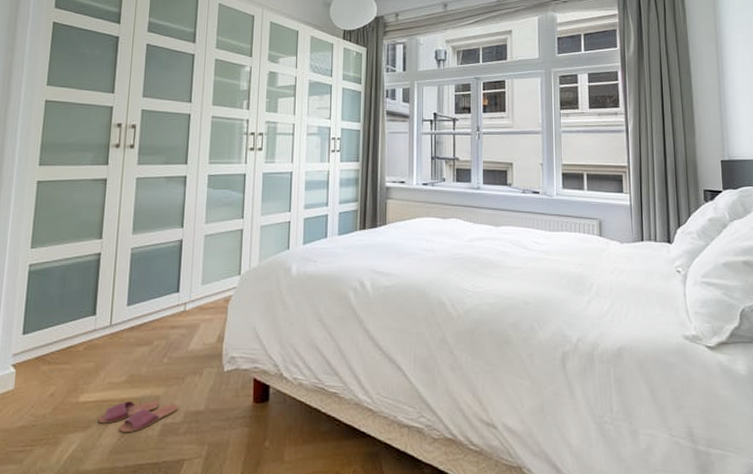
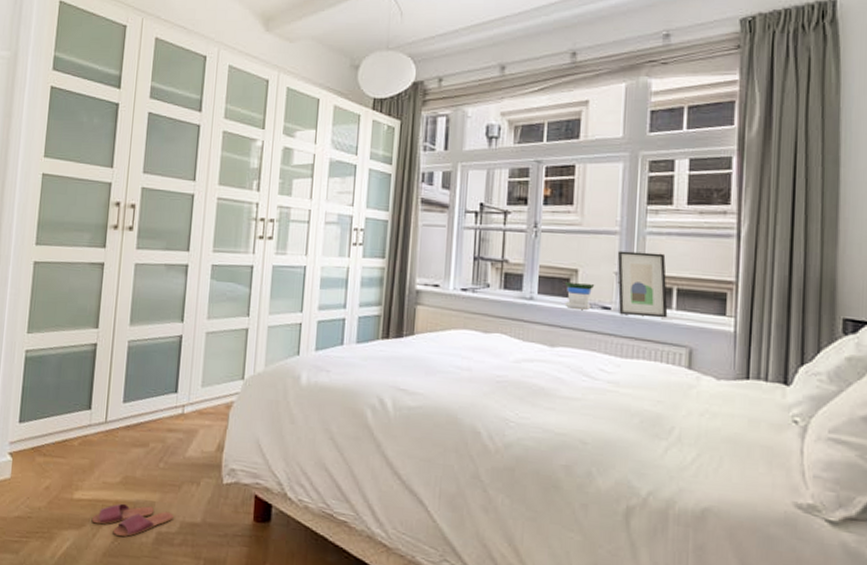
flowerpot: none [503,173,526,196] -> present [564,281,595,311]
picture frame: none [541,146,582,198] -> present [617,251,668,319]

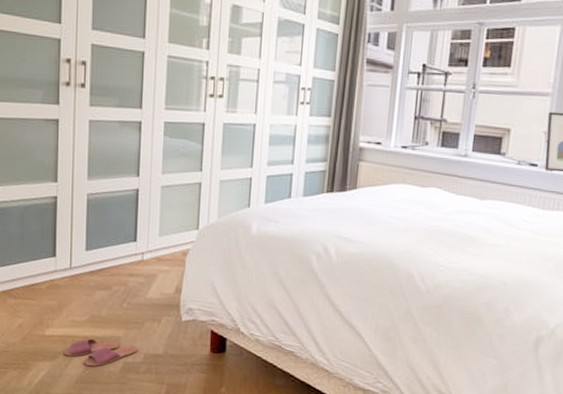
flowerpot: present [564,281,595,311] -> none [496,140,525,167]

